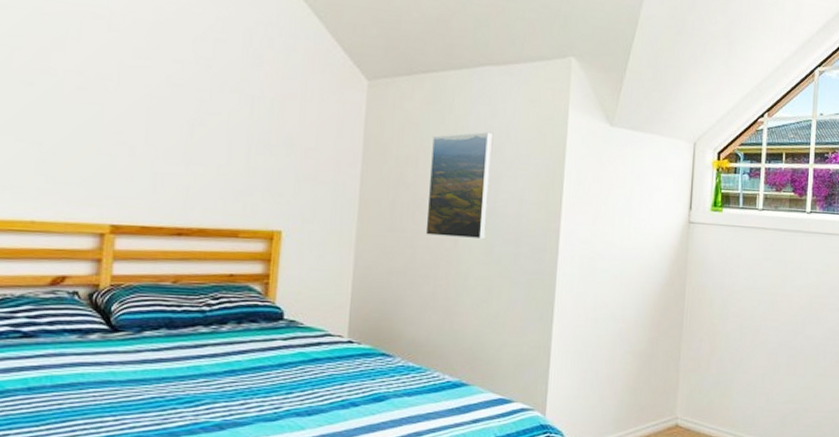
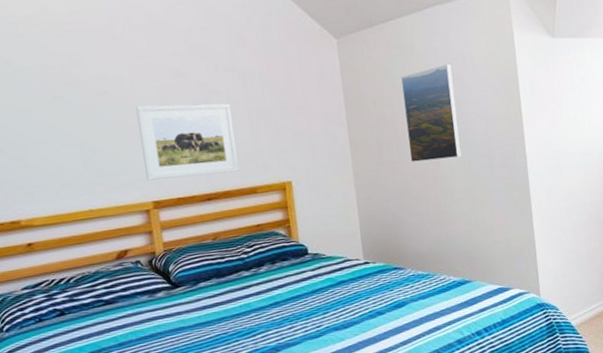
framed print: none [110,111,230,208] -> present [136,103,240,181]

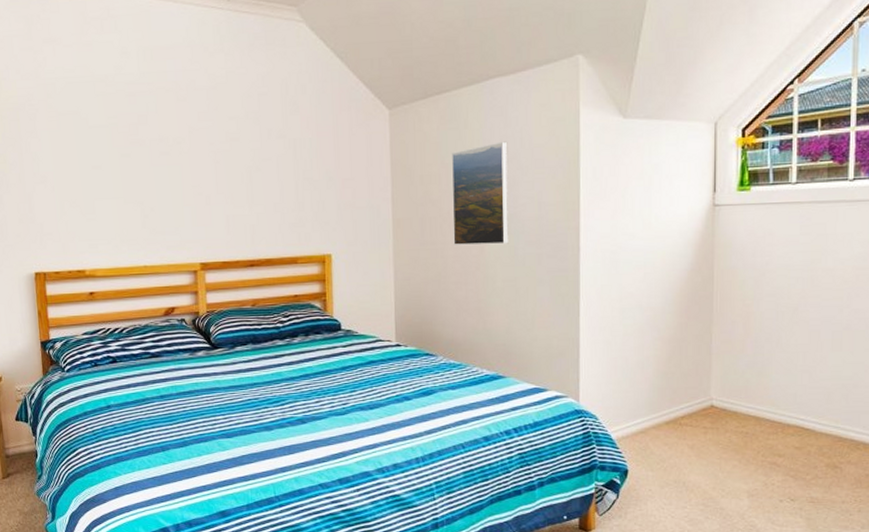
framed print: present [136,103,240,181] -> none [192,168,283,242]

